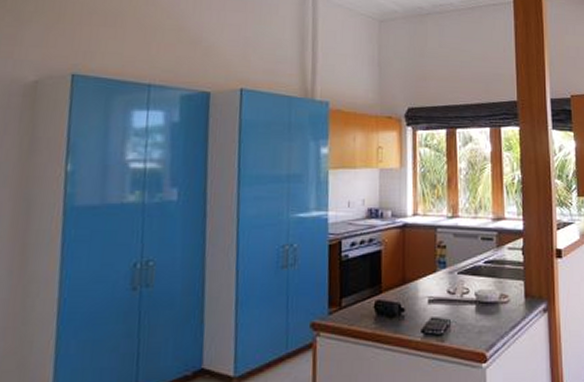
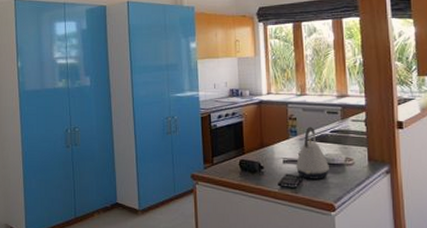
kettle: none [443,256,481,323] -> present [296,126,329,179]

